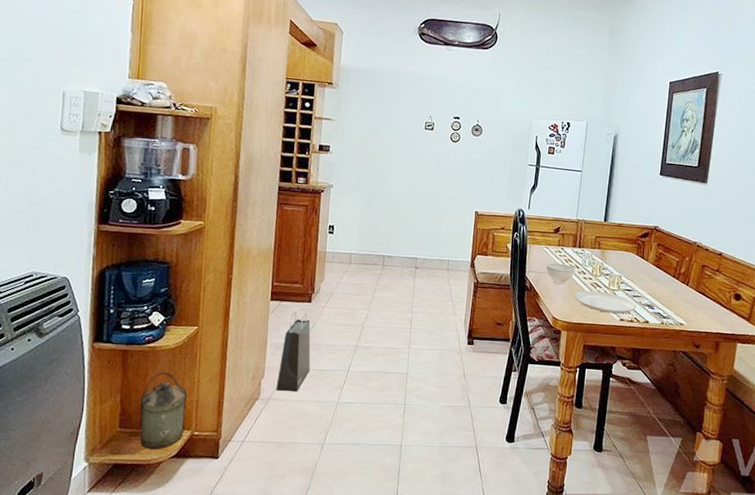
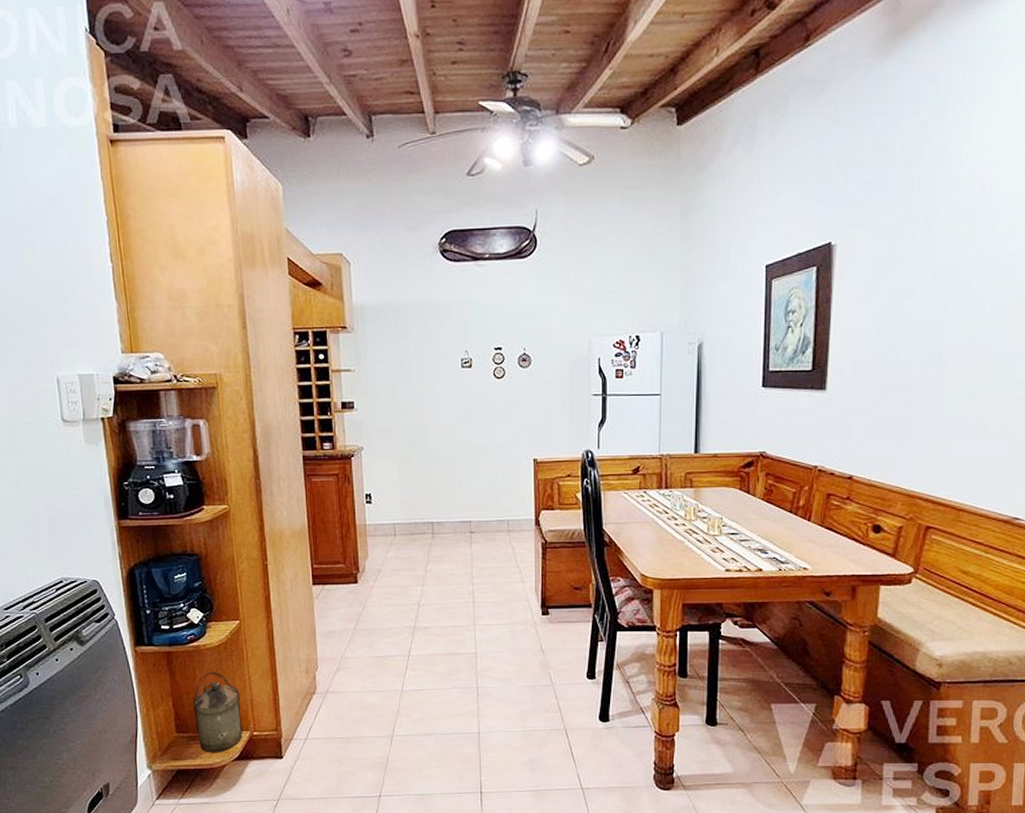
shopping bag: present [276,311,311,391] -> none [332,595,367,682]
bowl: present [546,262,575,285] -> none [627,509,664,536]
plate: present [575,290,637,314] -> none [666,539,745,564]

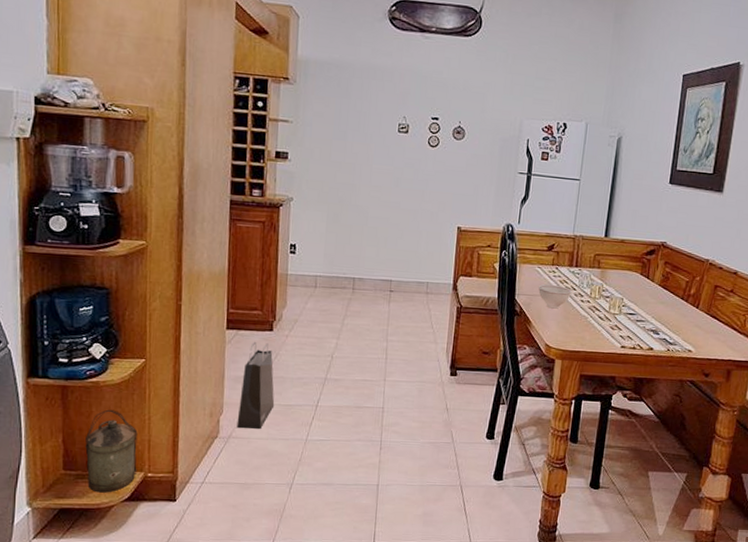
shopping bag: none [332,595,367,682] -> present [237,341,275,429]
bowl: none [627,509,664,536] -> present [538,284,572,309]

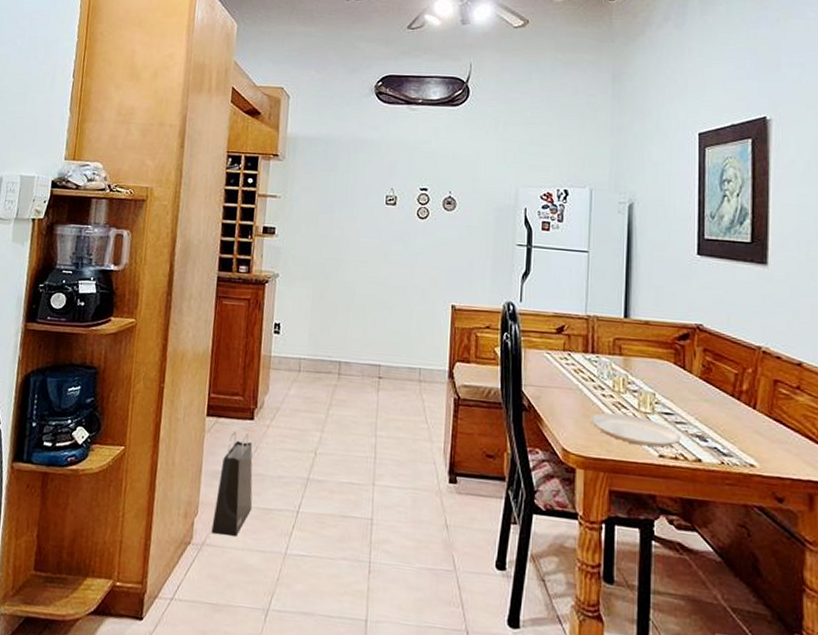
canister: present [85,409,138,493] -> none [55,502,111,603]
bowl: present [538,284,572,309] -> none [549,373,589,405]
plate: none [570,314,640,340] -> present [591,412,681,448]

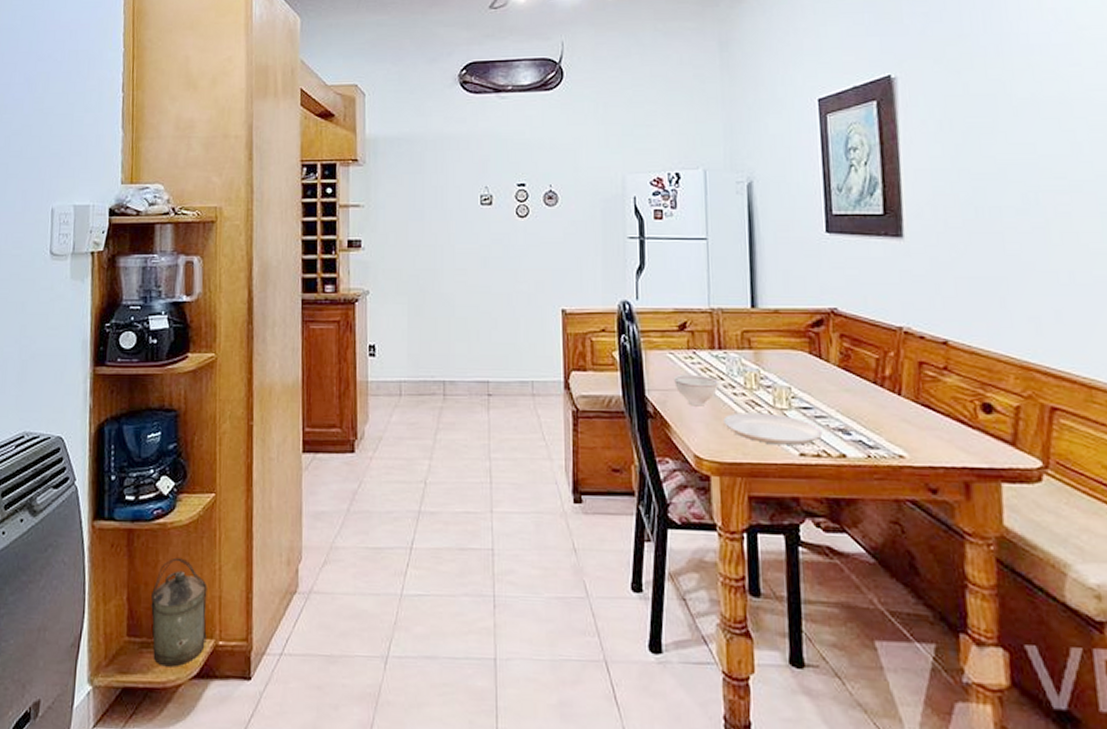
canister: none [55,502,111,603] -> present [151,557,208,667]
shopping bag: present [211,431,253,536] -> none [318,466,361,580]
bowl: none [549,373,589,405] -> present [674,374,718,407]

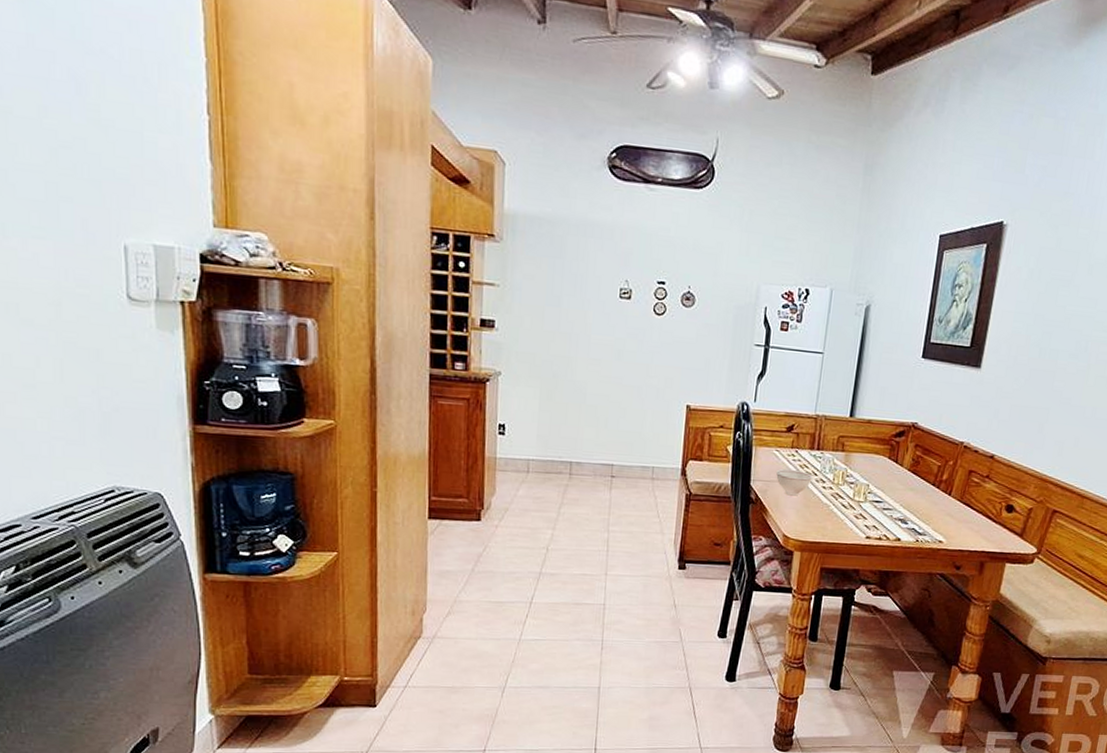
canister: present [151,557,208,667] -> none [273,607,332,699]
plate: present [723,412,823,446] -> none [811,502,887,530]

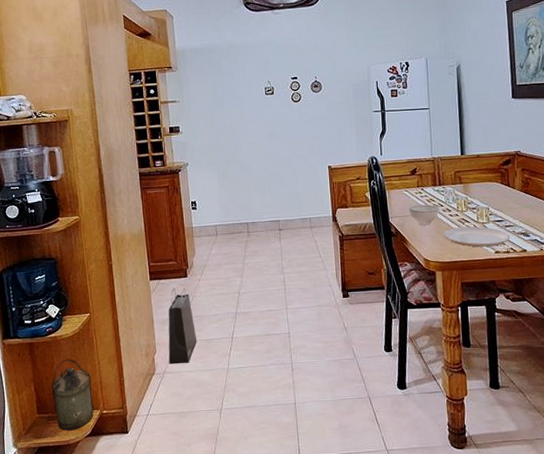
canister: none [273,607,332,699] -> present [51,359,94,431]
shopping bag: none [442,532,484,628] -> present [168,287,197,364]
plate: none [811,502,887,530] -> present [443,226,511,247]

